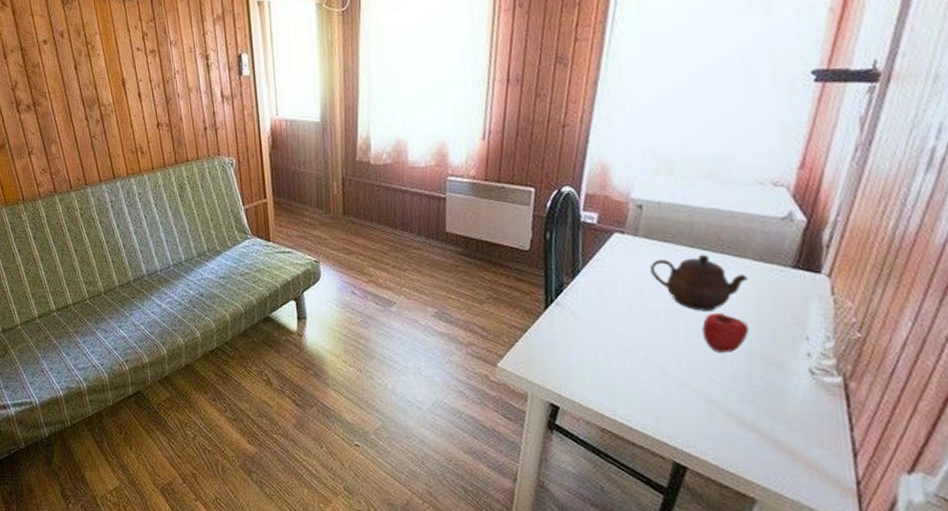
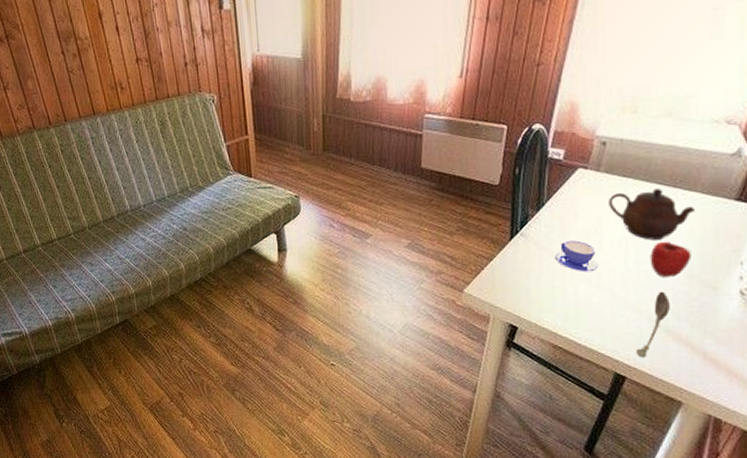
teacup: none [596,310,644,346] -> present [556,240,598,272]
soupspoon: none [695,369,730,445] -> present [636,291,670,358]

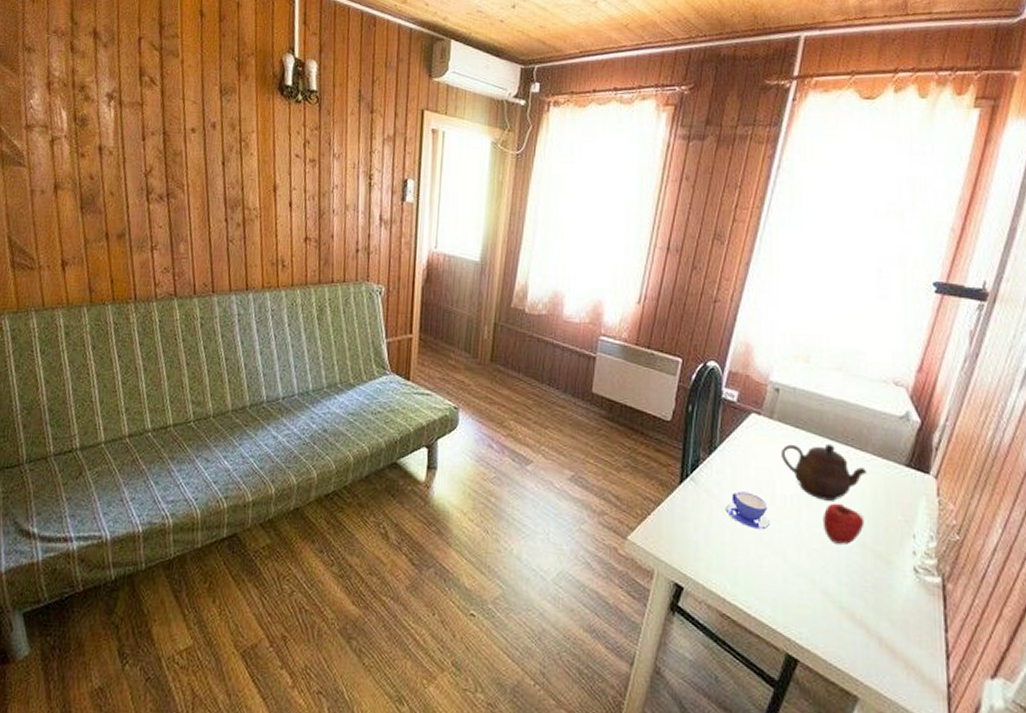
soupspoon: present [636,291,670,358] -> none [808,560,843,638]

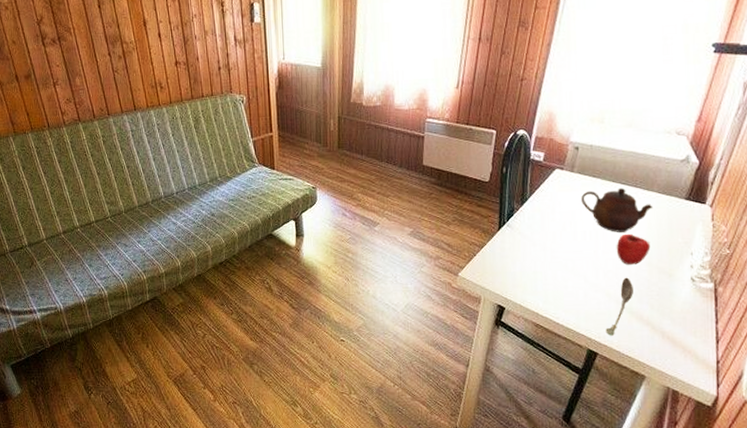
teacup: present [727,491,770,530] -> none [537,231,573,260]
soupspoon: none [808,560,843,638] -> present [605,277,633,336]

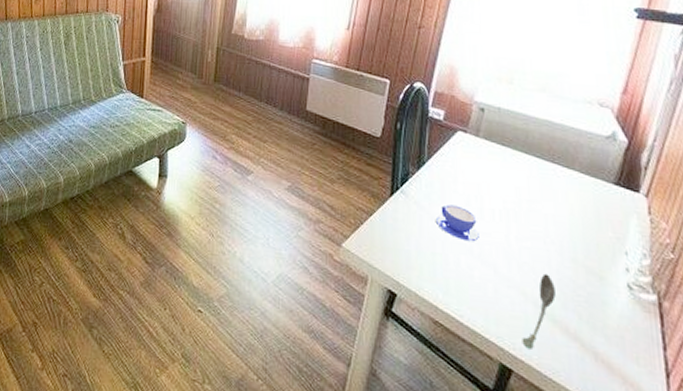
teacup: none [537,231,573,260] -> present [436,204,479,242]
teapot: present [581,188,653,232] -> none [488,161,576,216]
apple: present [616,234,651,265] -> none [532,219,575,259]

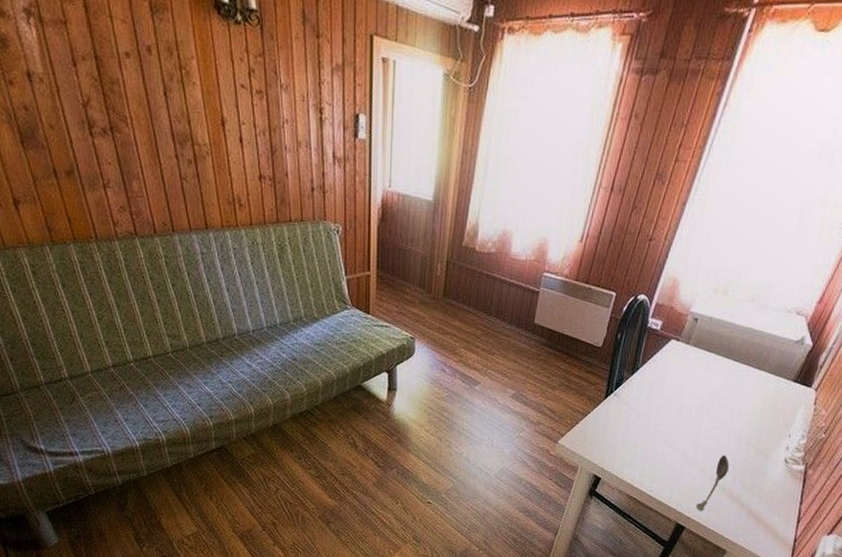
teacup: present [436,204,479,242] -> none [642,404,676,433]

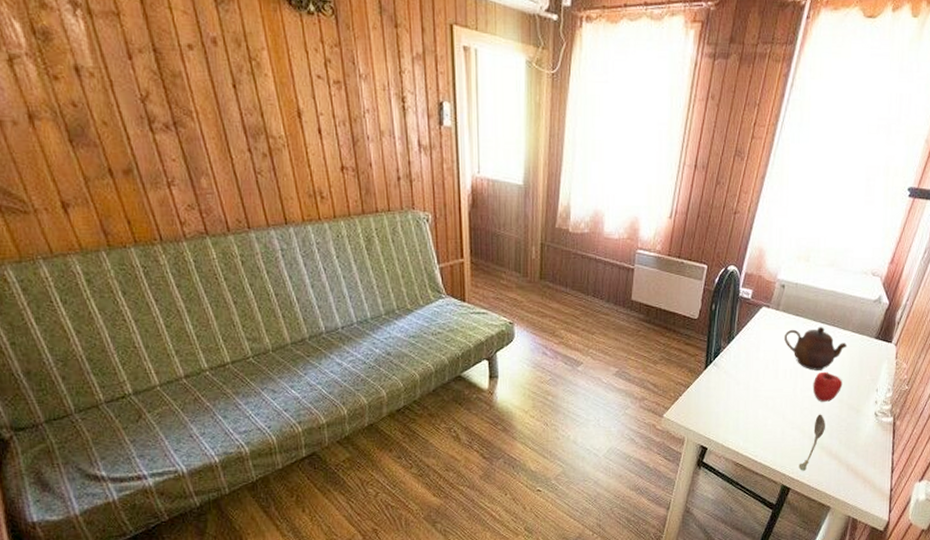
teapot: none [692,365,762,410] -> present [784,327,848,371]
apple: none [718,412,752,443] -> present [813,372,843,402]

